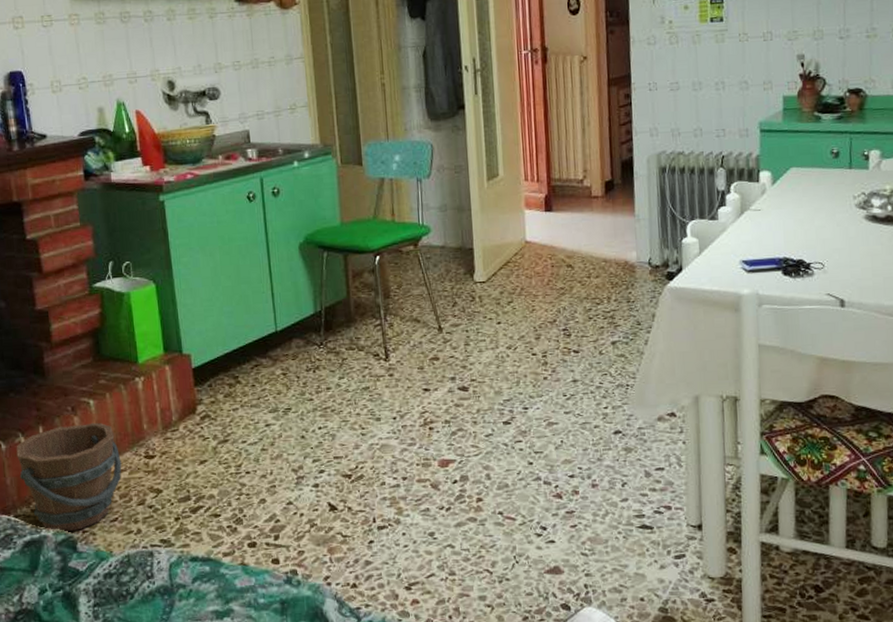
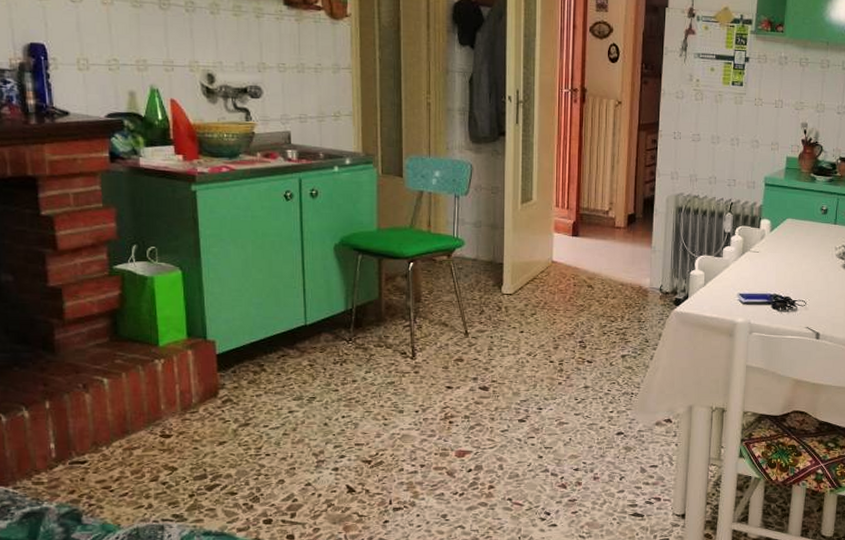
bucket: present [16,422,122,533] -> none [18,400,135,505]

